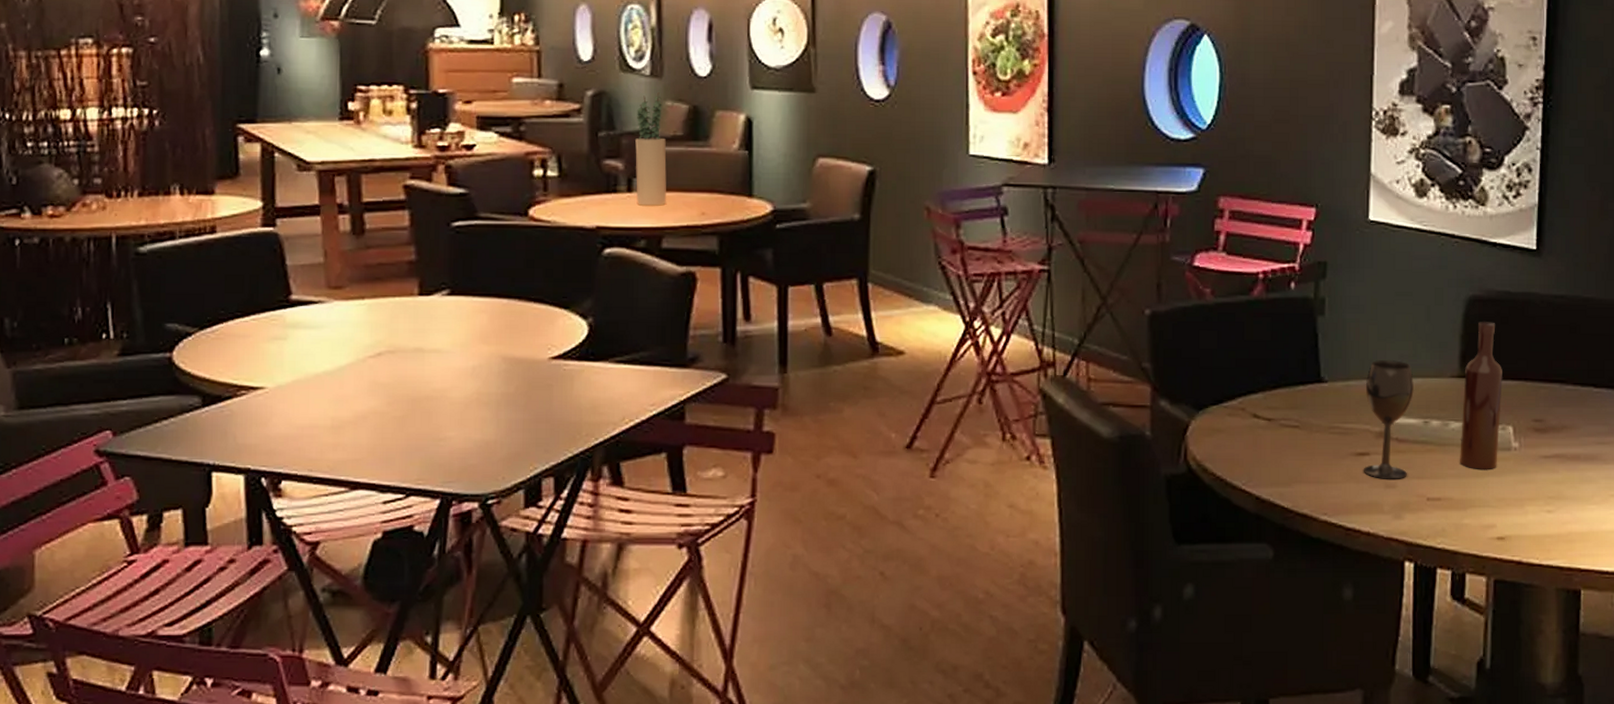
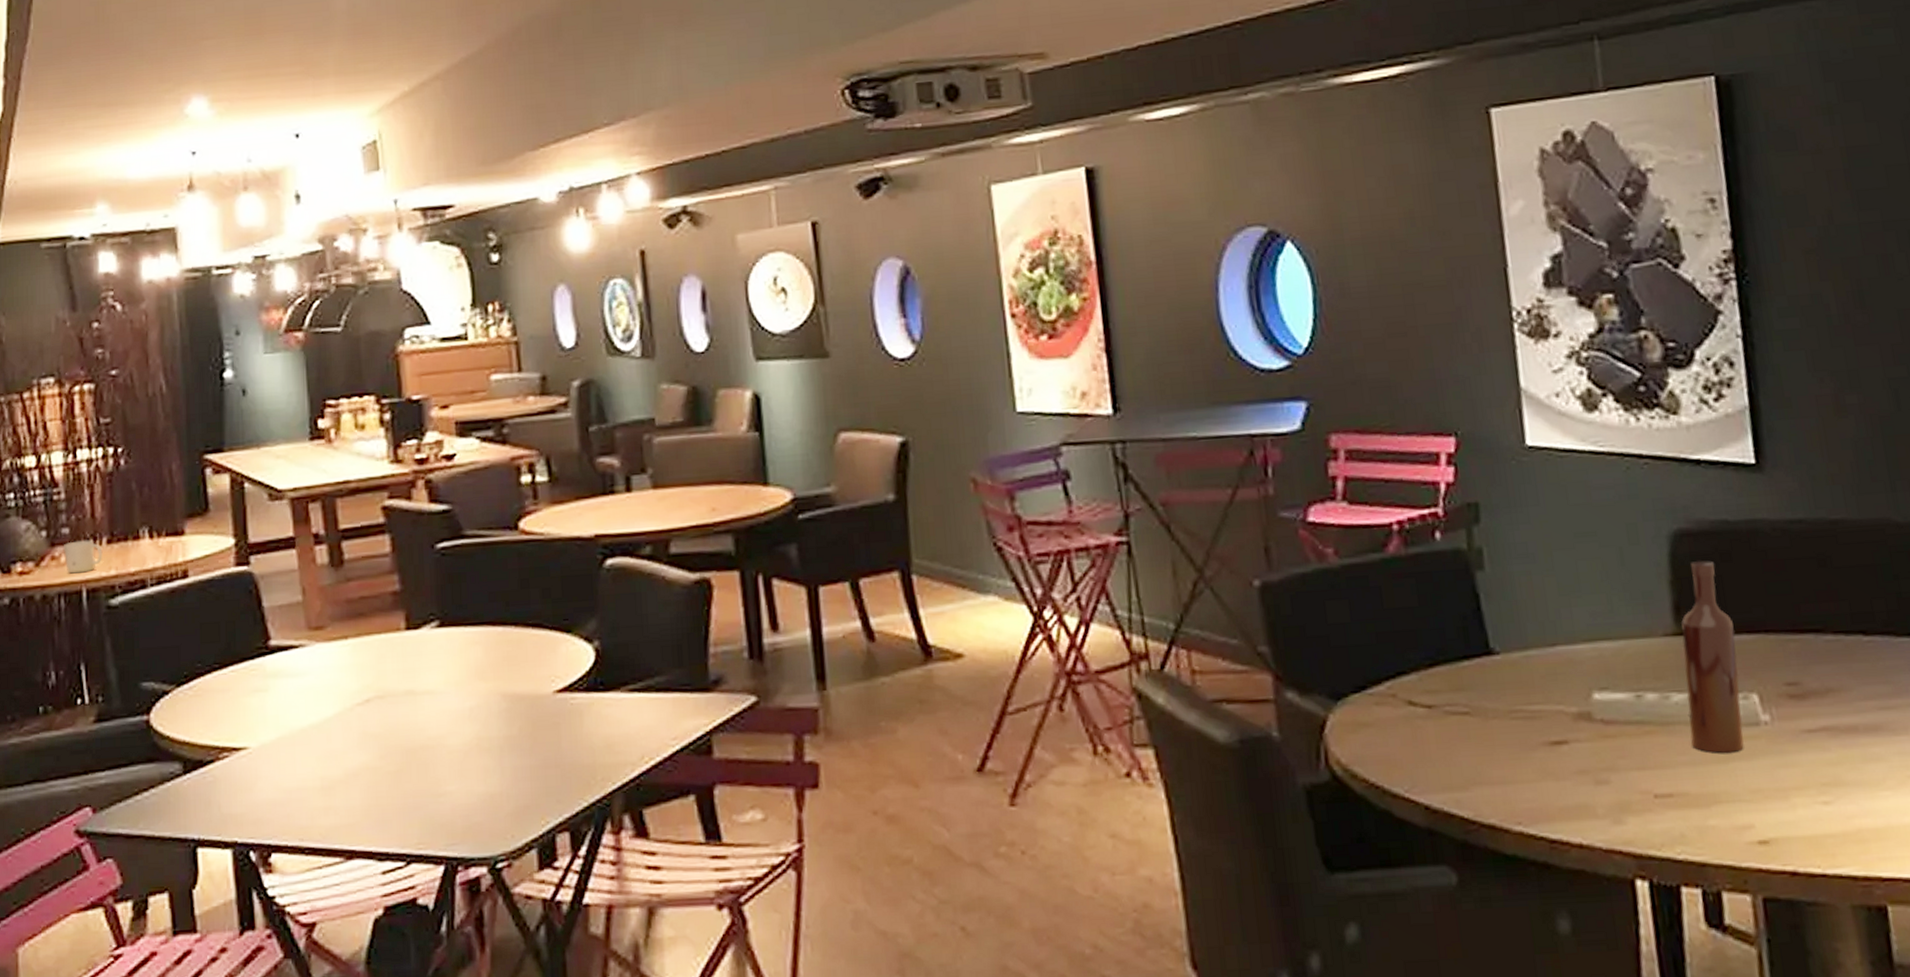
mug: none [94,191,134,221] -> present [63,540,103,574]
vase: present [635,92,667,207] -> none [630,375,672,508]
wine glass: present [1363,360,1414,479] -> none [1549,619,1623,774]

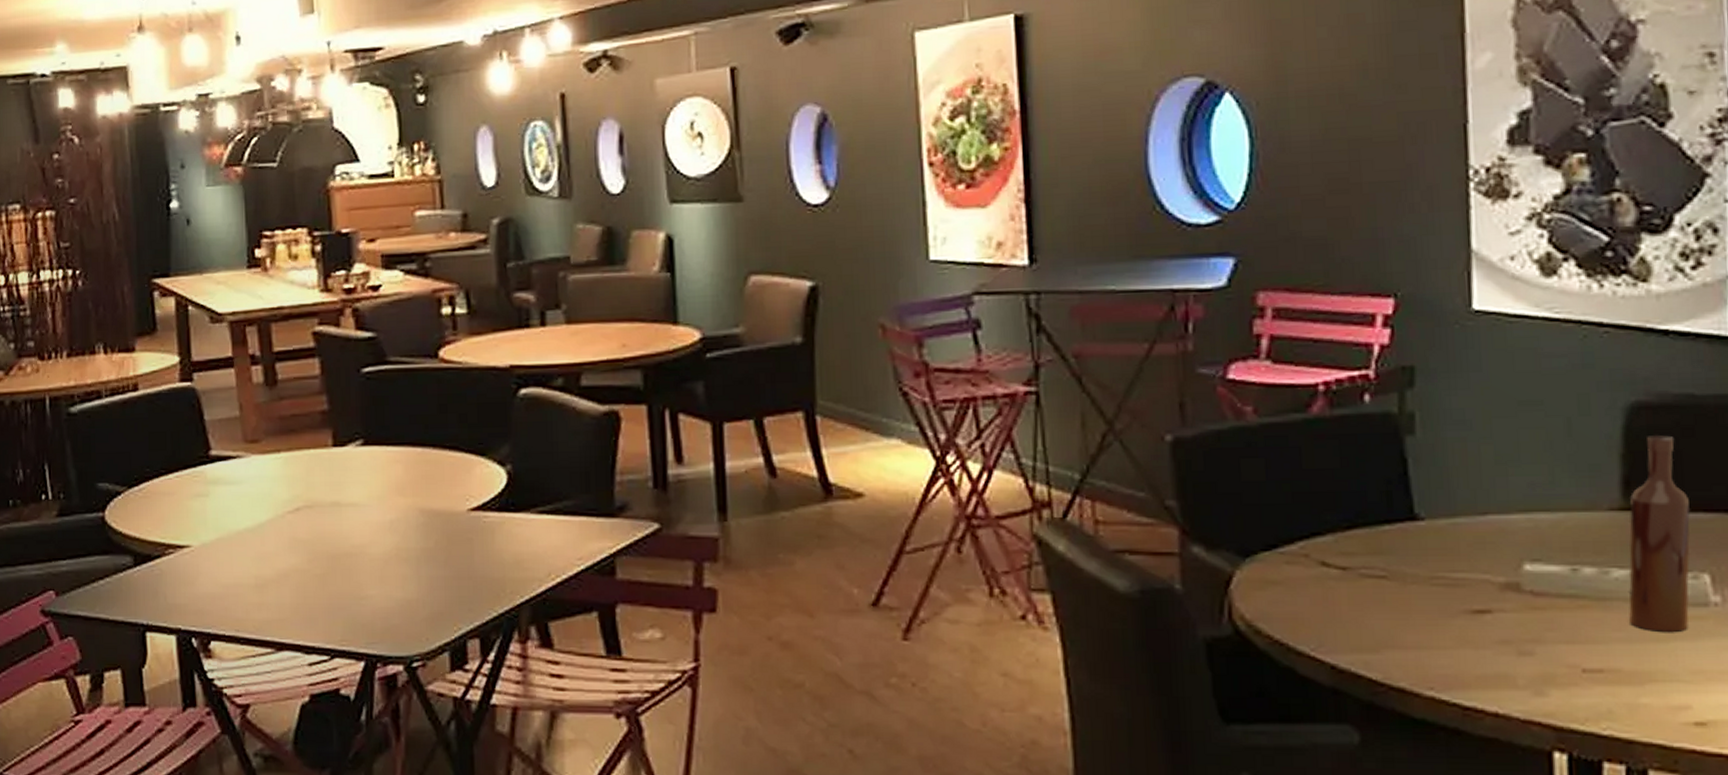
mug: present [63,540,103,574] -> none [28,353,63,383]

